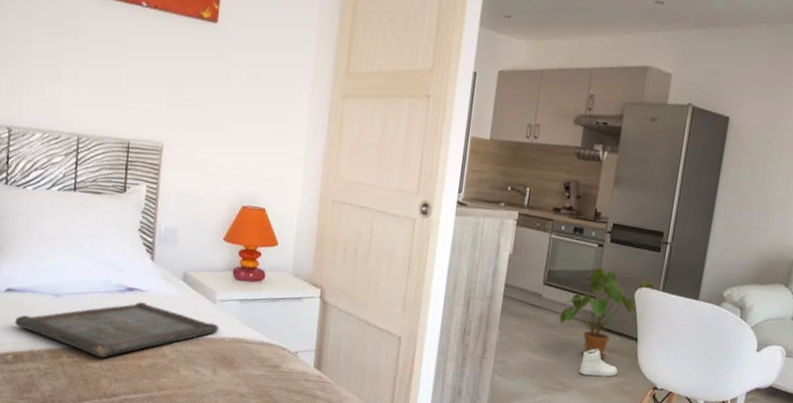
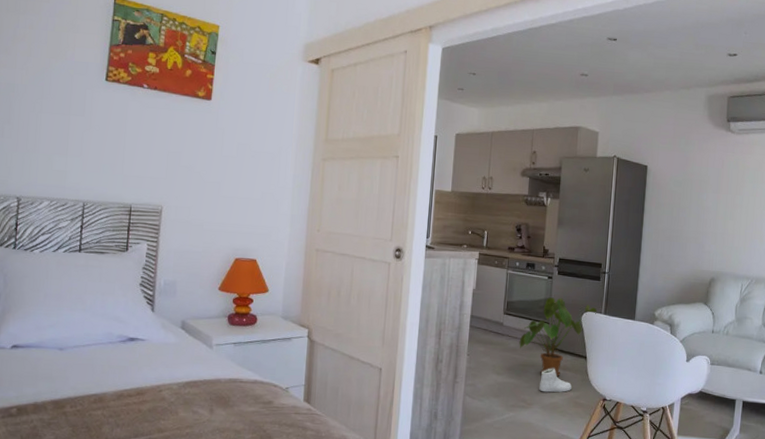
serving tray: present [14,301,219,358] -> none [19,350,215,406]

